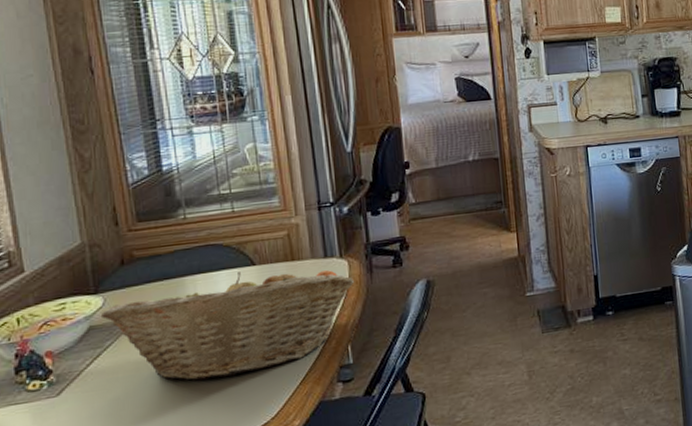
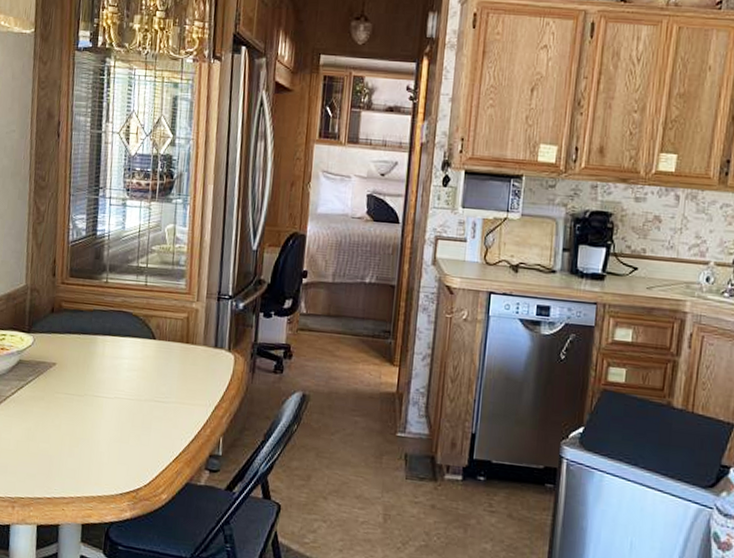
fruit basket: present [101,270,355,381] -> none [29,342,237,439]

